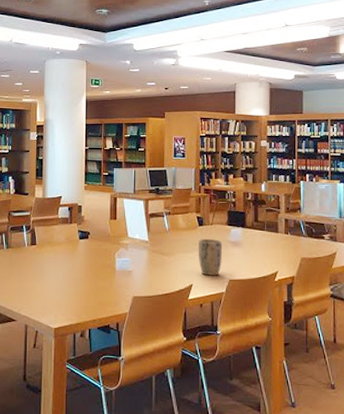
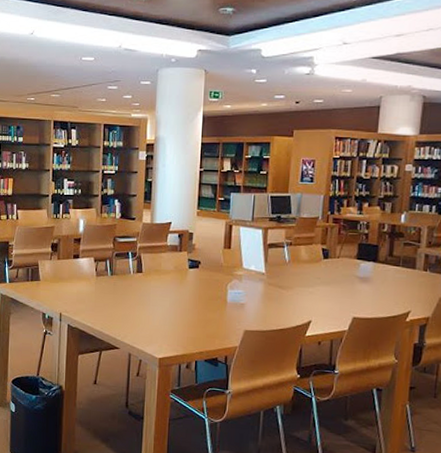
plant pot: present [198,239,223,276] -> none [320,273,349,313]

